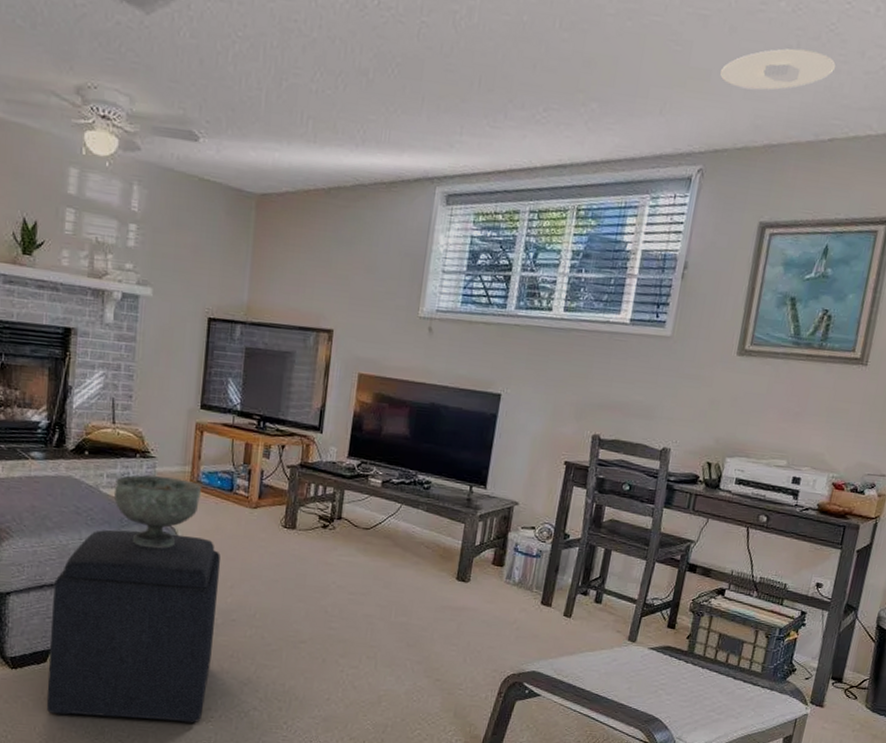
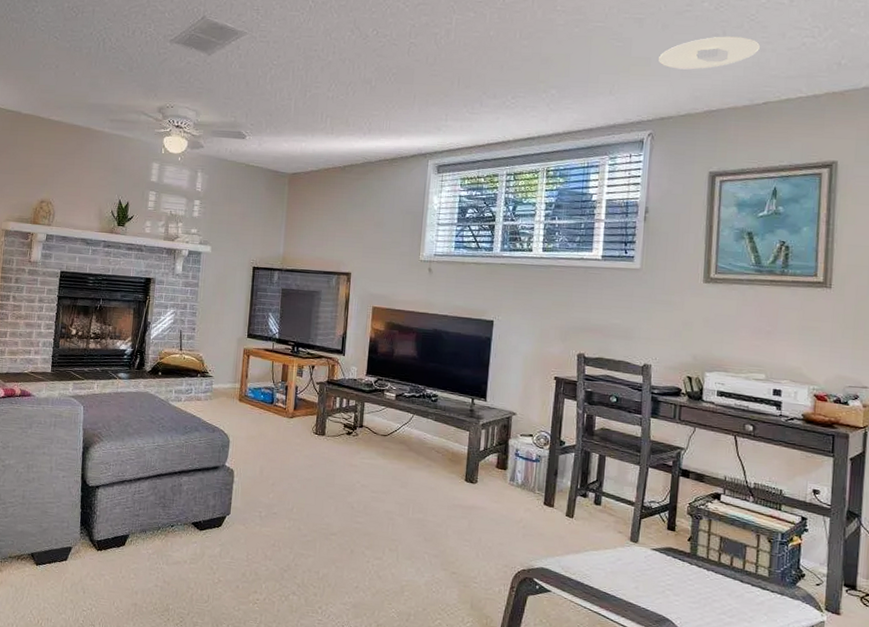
ottoman: present [46,529,221,724] -> none [123,435,264,605]
decorative bowl: present [113,474,202,548] -> none [180,390,249,451]

